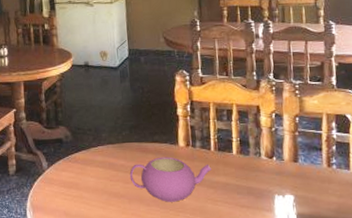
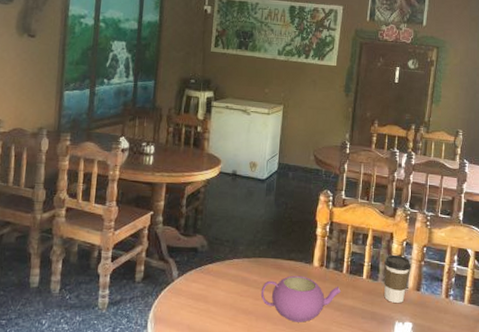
coffee cup: none [254,127,284,176] -> present [384,254,411,303]

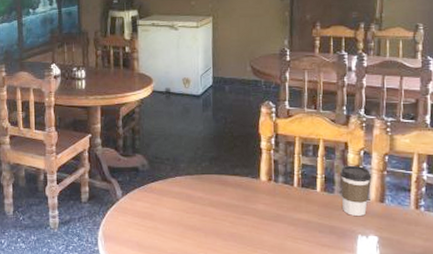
teapot: present [260,275,341,322] -> none [207,191,293,238]

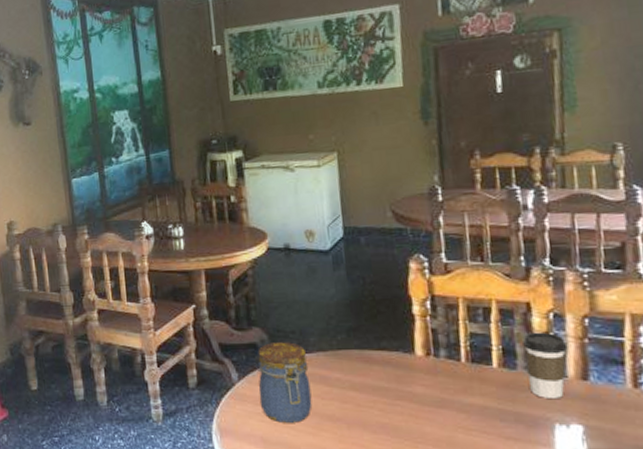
jar: none [138,167,179,231] -> present [258,342,312,423]

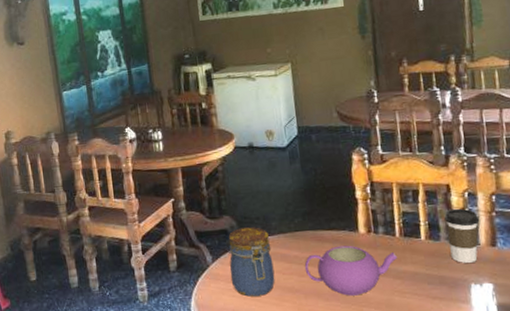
teapot: none [348,369,462,429] -> present [304,245,397,296]

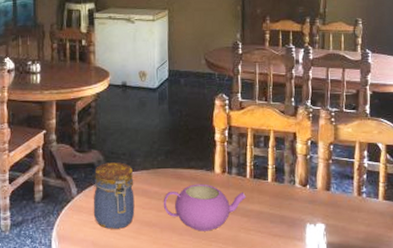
coffee cup: present [444,208,479,263] -> none [289,155,318,204]

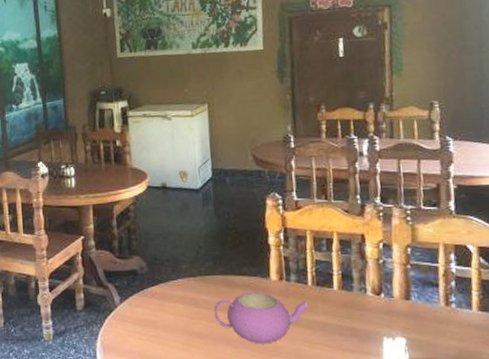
jar: present [94,162,135,229] -> none [137,269,184,340]

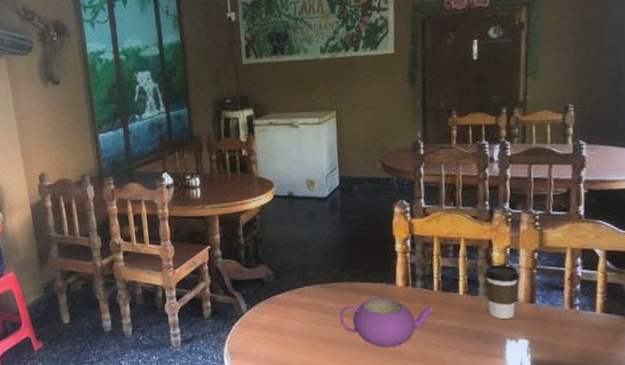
coffee cup: none [358,259,393,315] -> present [484,264,519,319]

